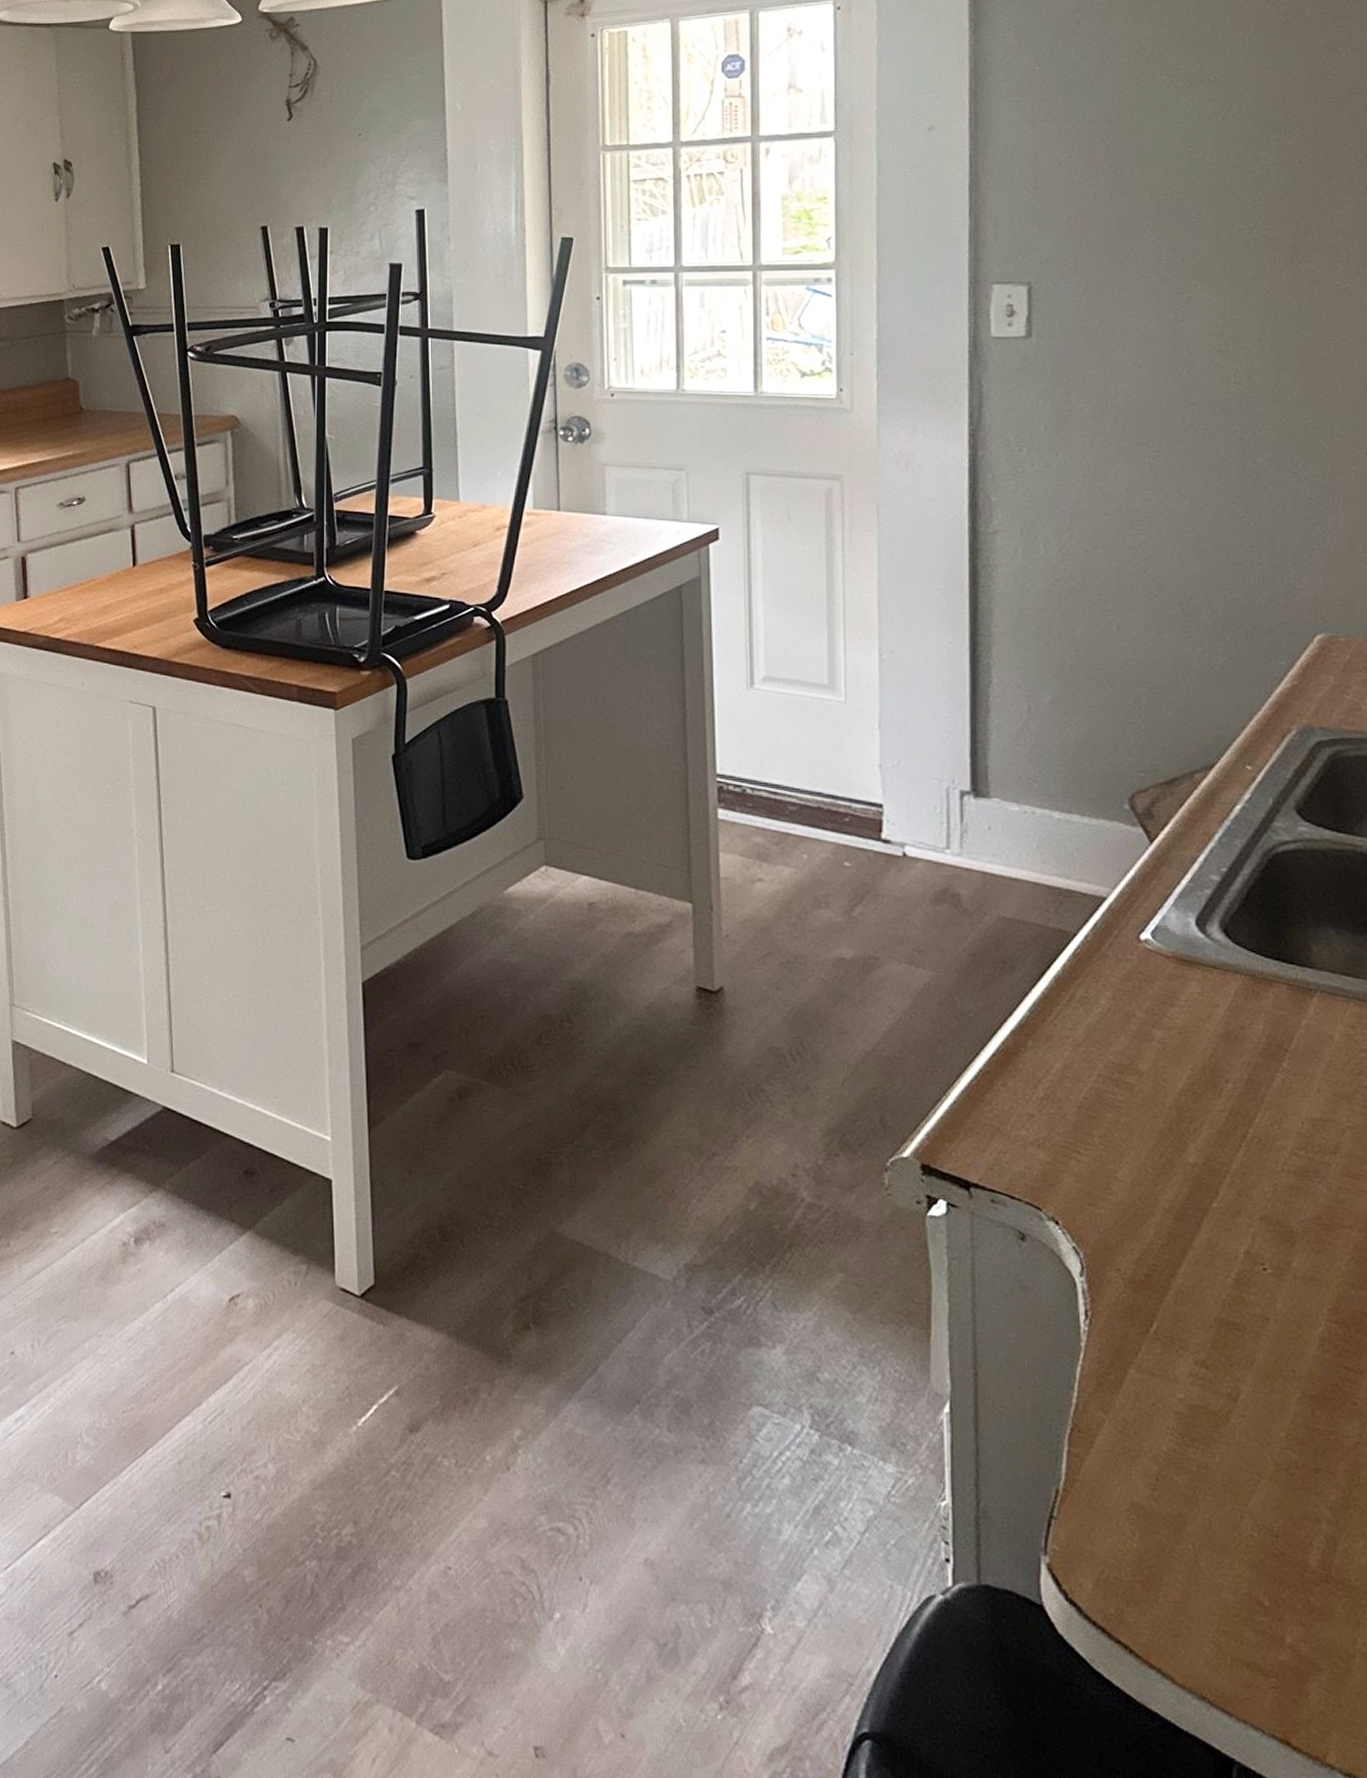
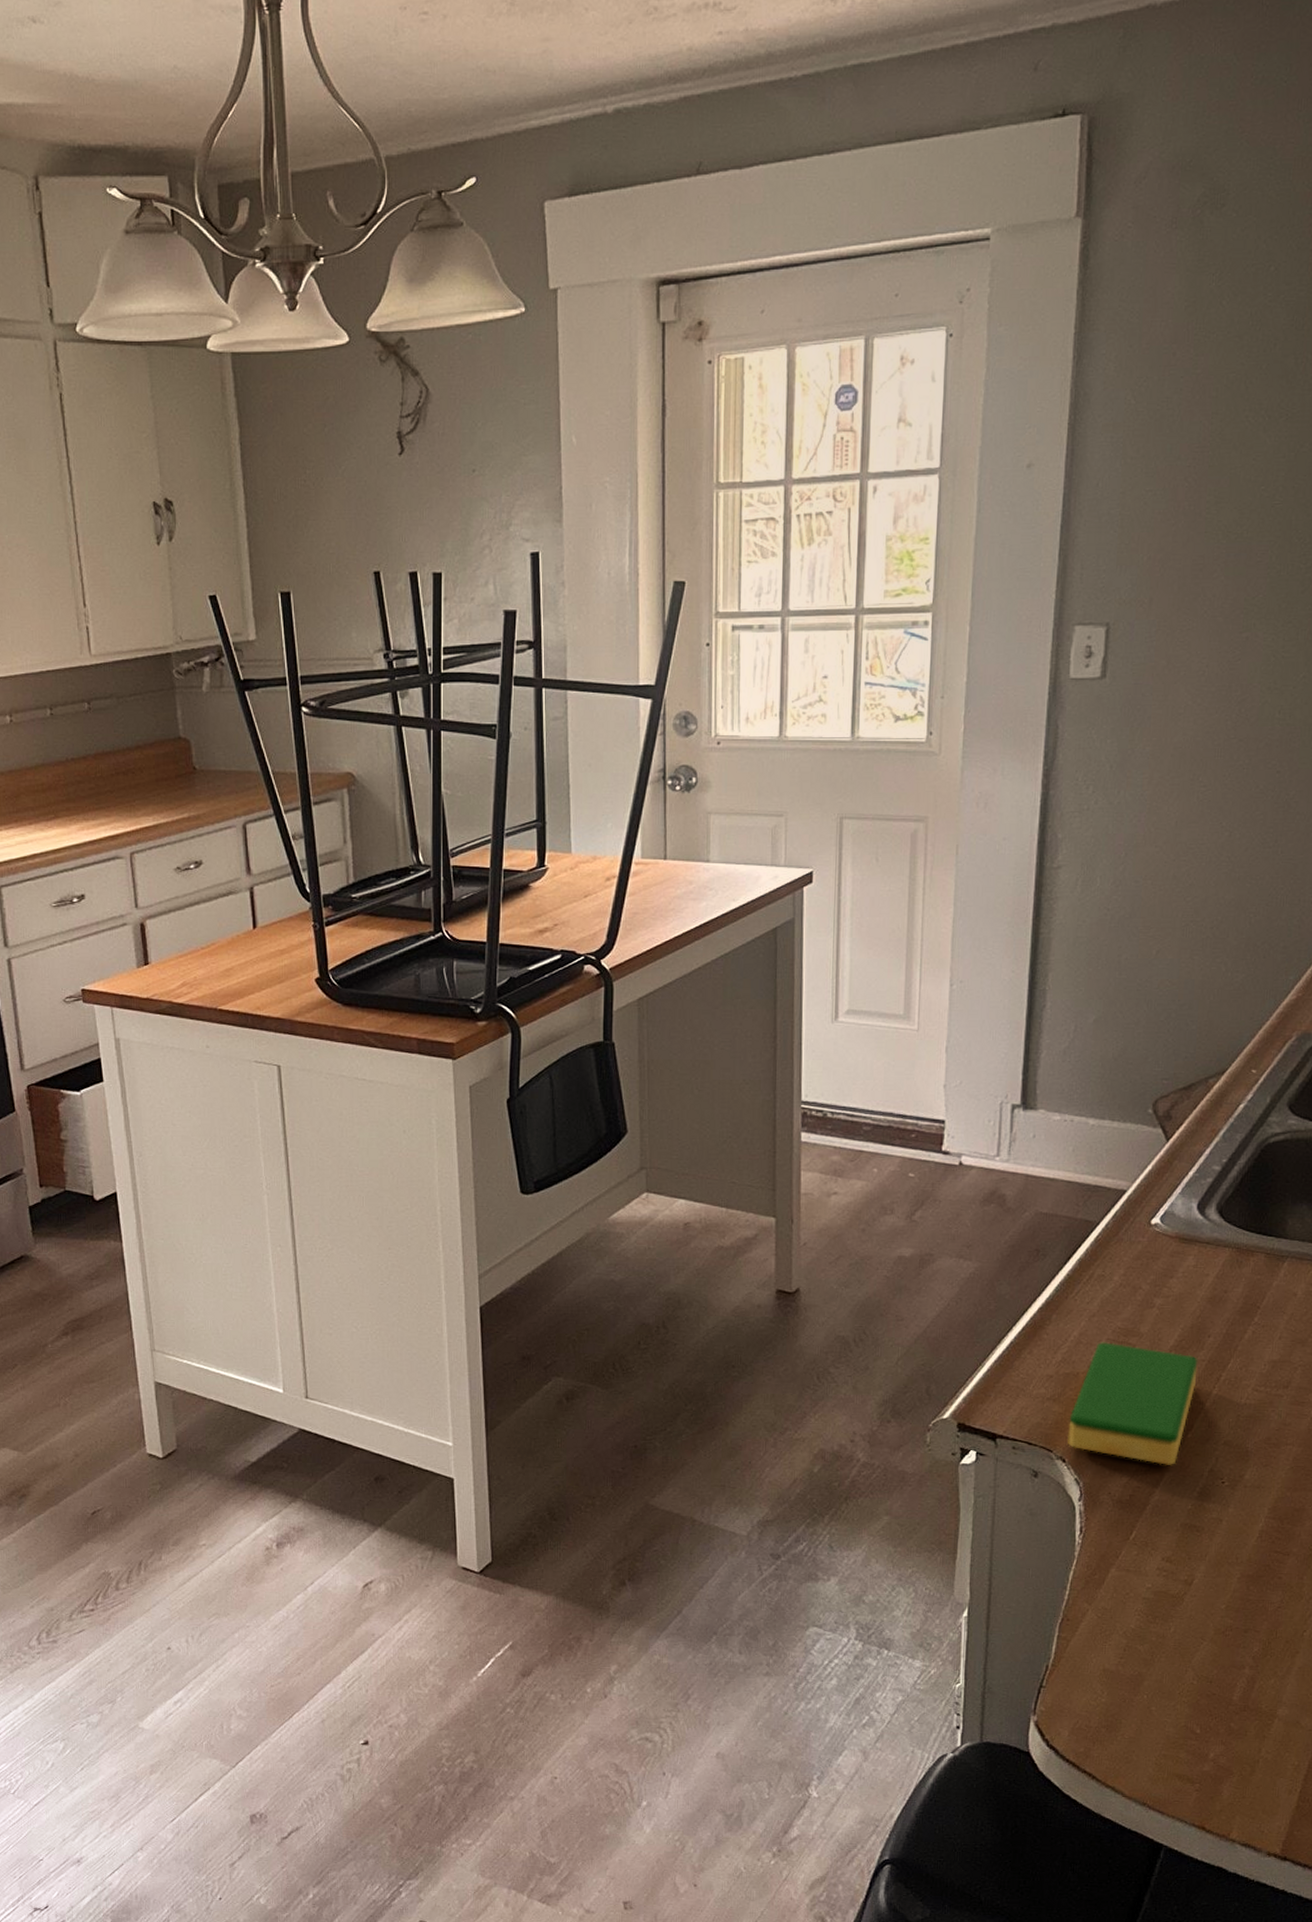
dish sponge: none [1059,1078,1217,1241] -> present [1068,1342,1198,1465]

